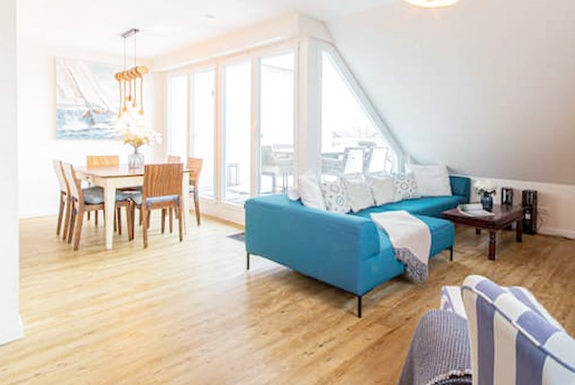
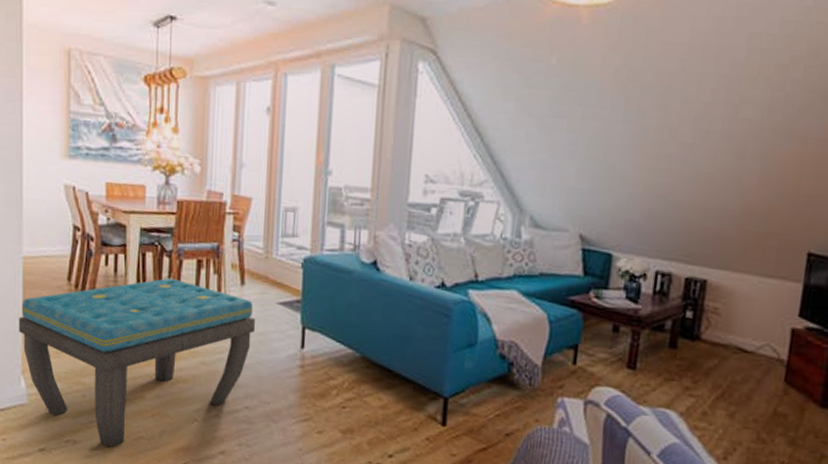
ottoman: none [16,225,211,366] -> present [18,278,256,448]

